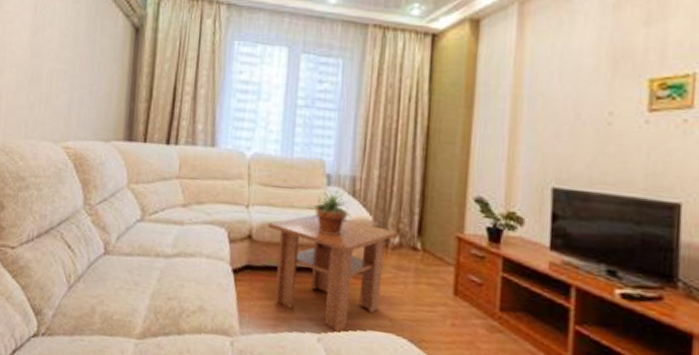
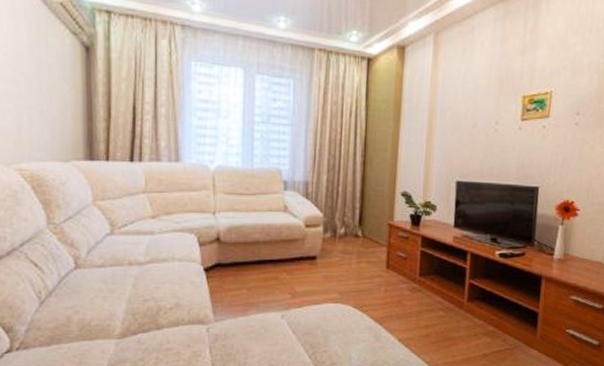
coffee table: present [268,214,397,334] -> none [234,216,342,309]
potted plant: present [312,190,352,235] -> none [272,194,306,232]

